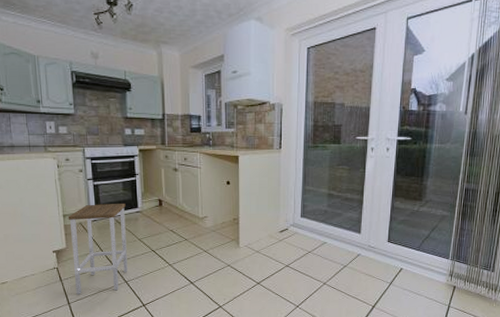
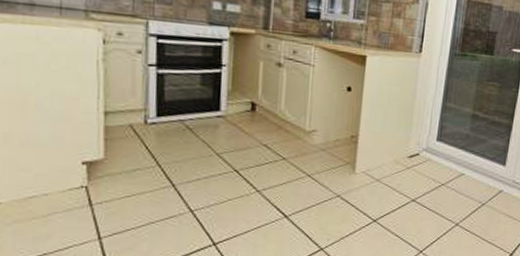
step stool: present [68,204,128,294] -> none [111,100,203,226]

